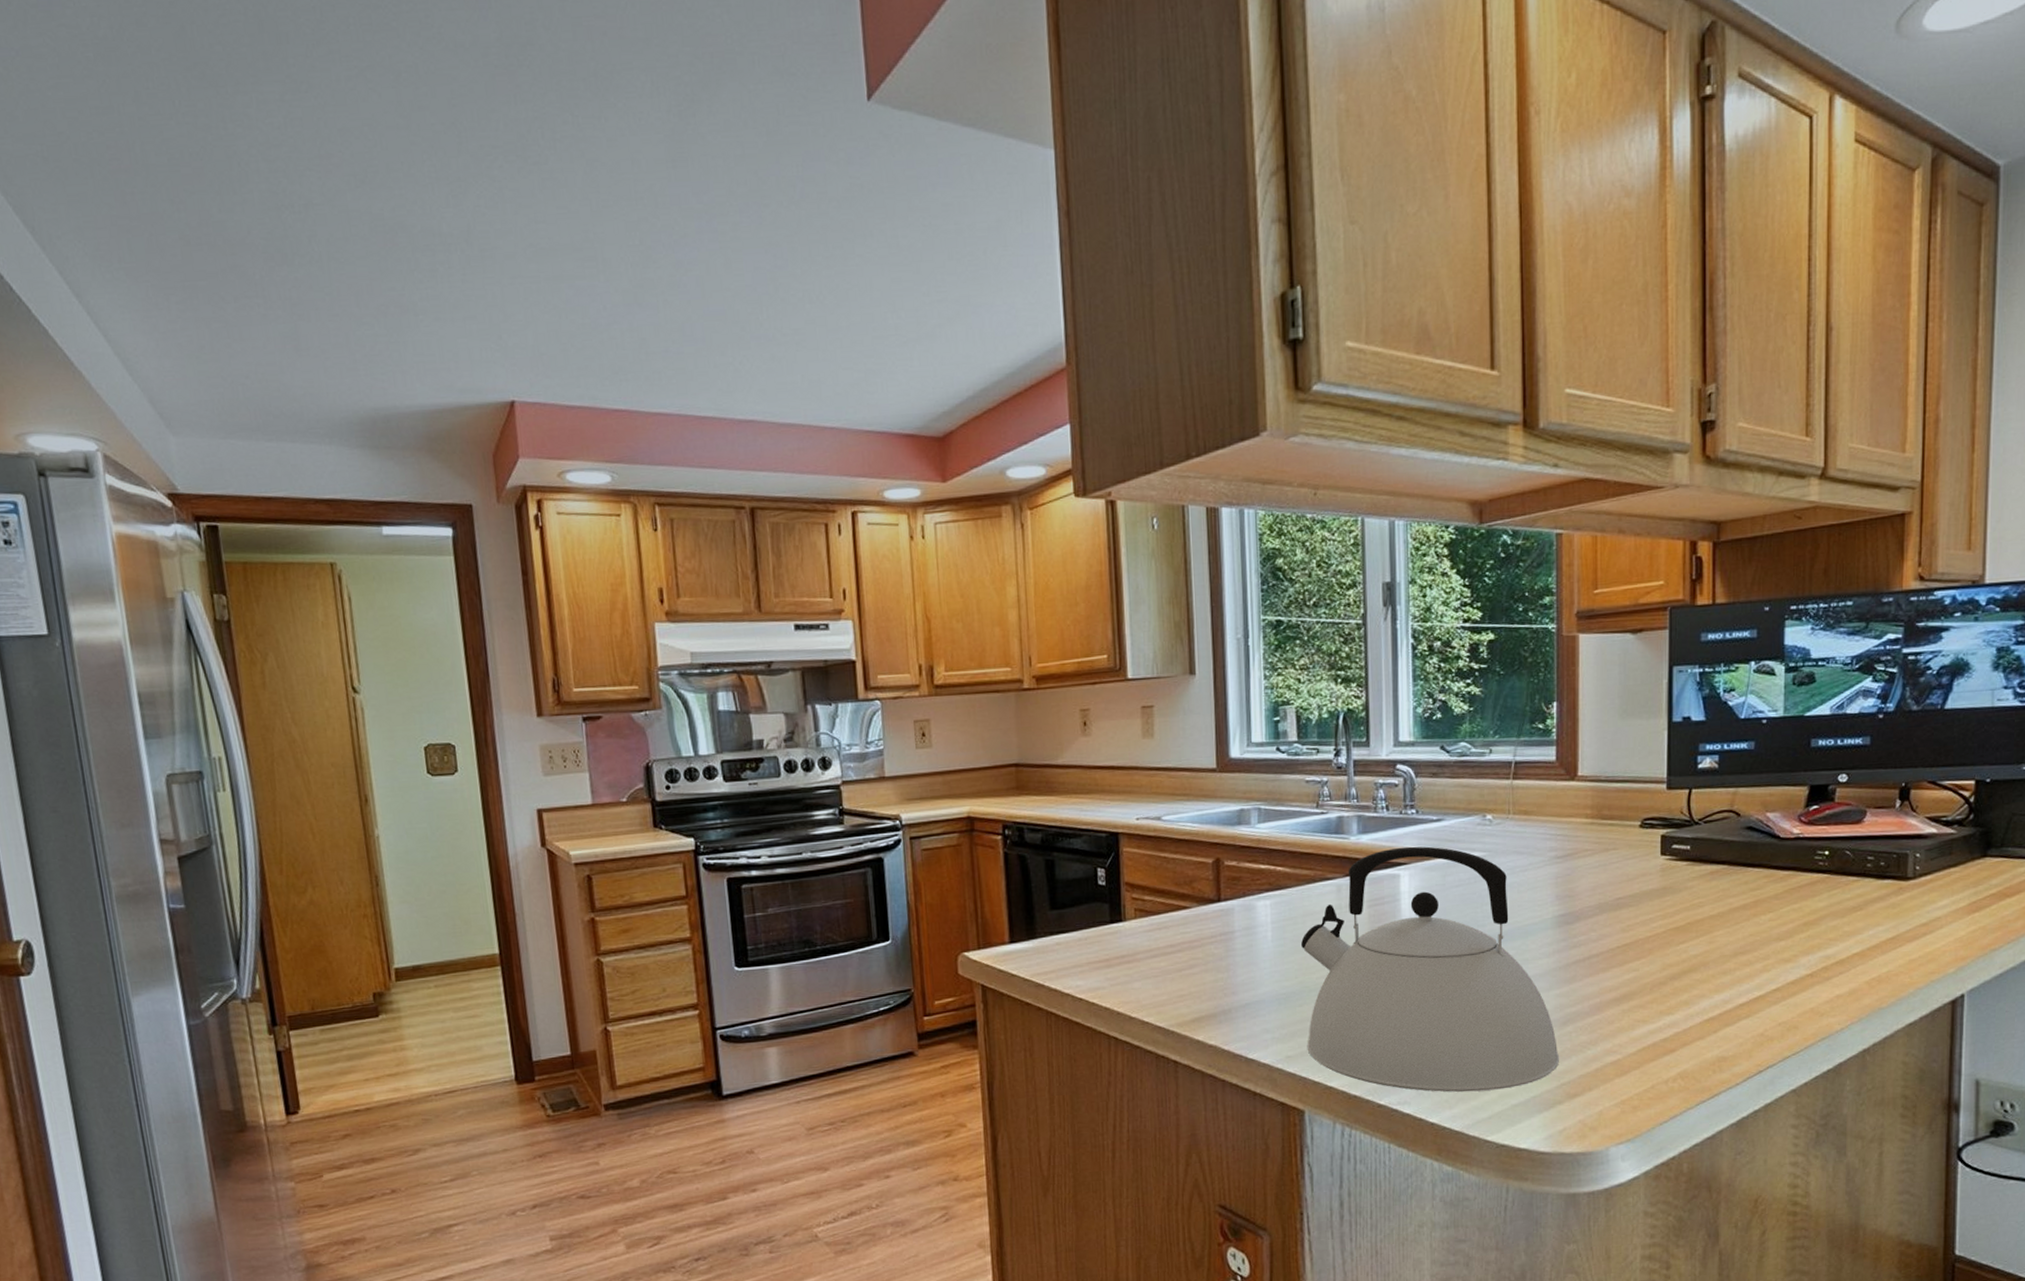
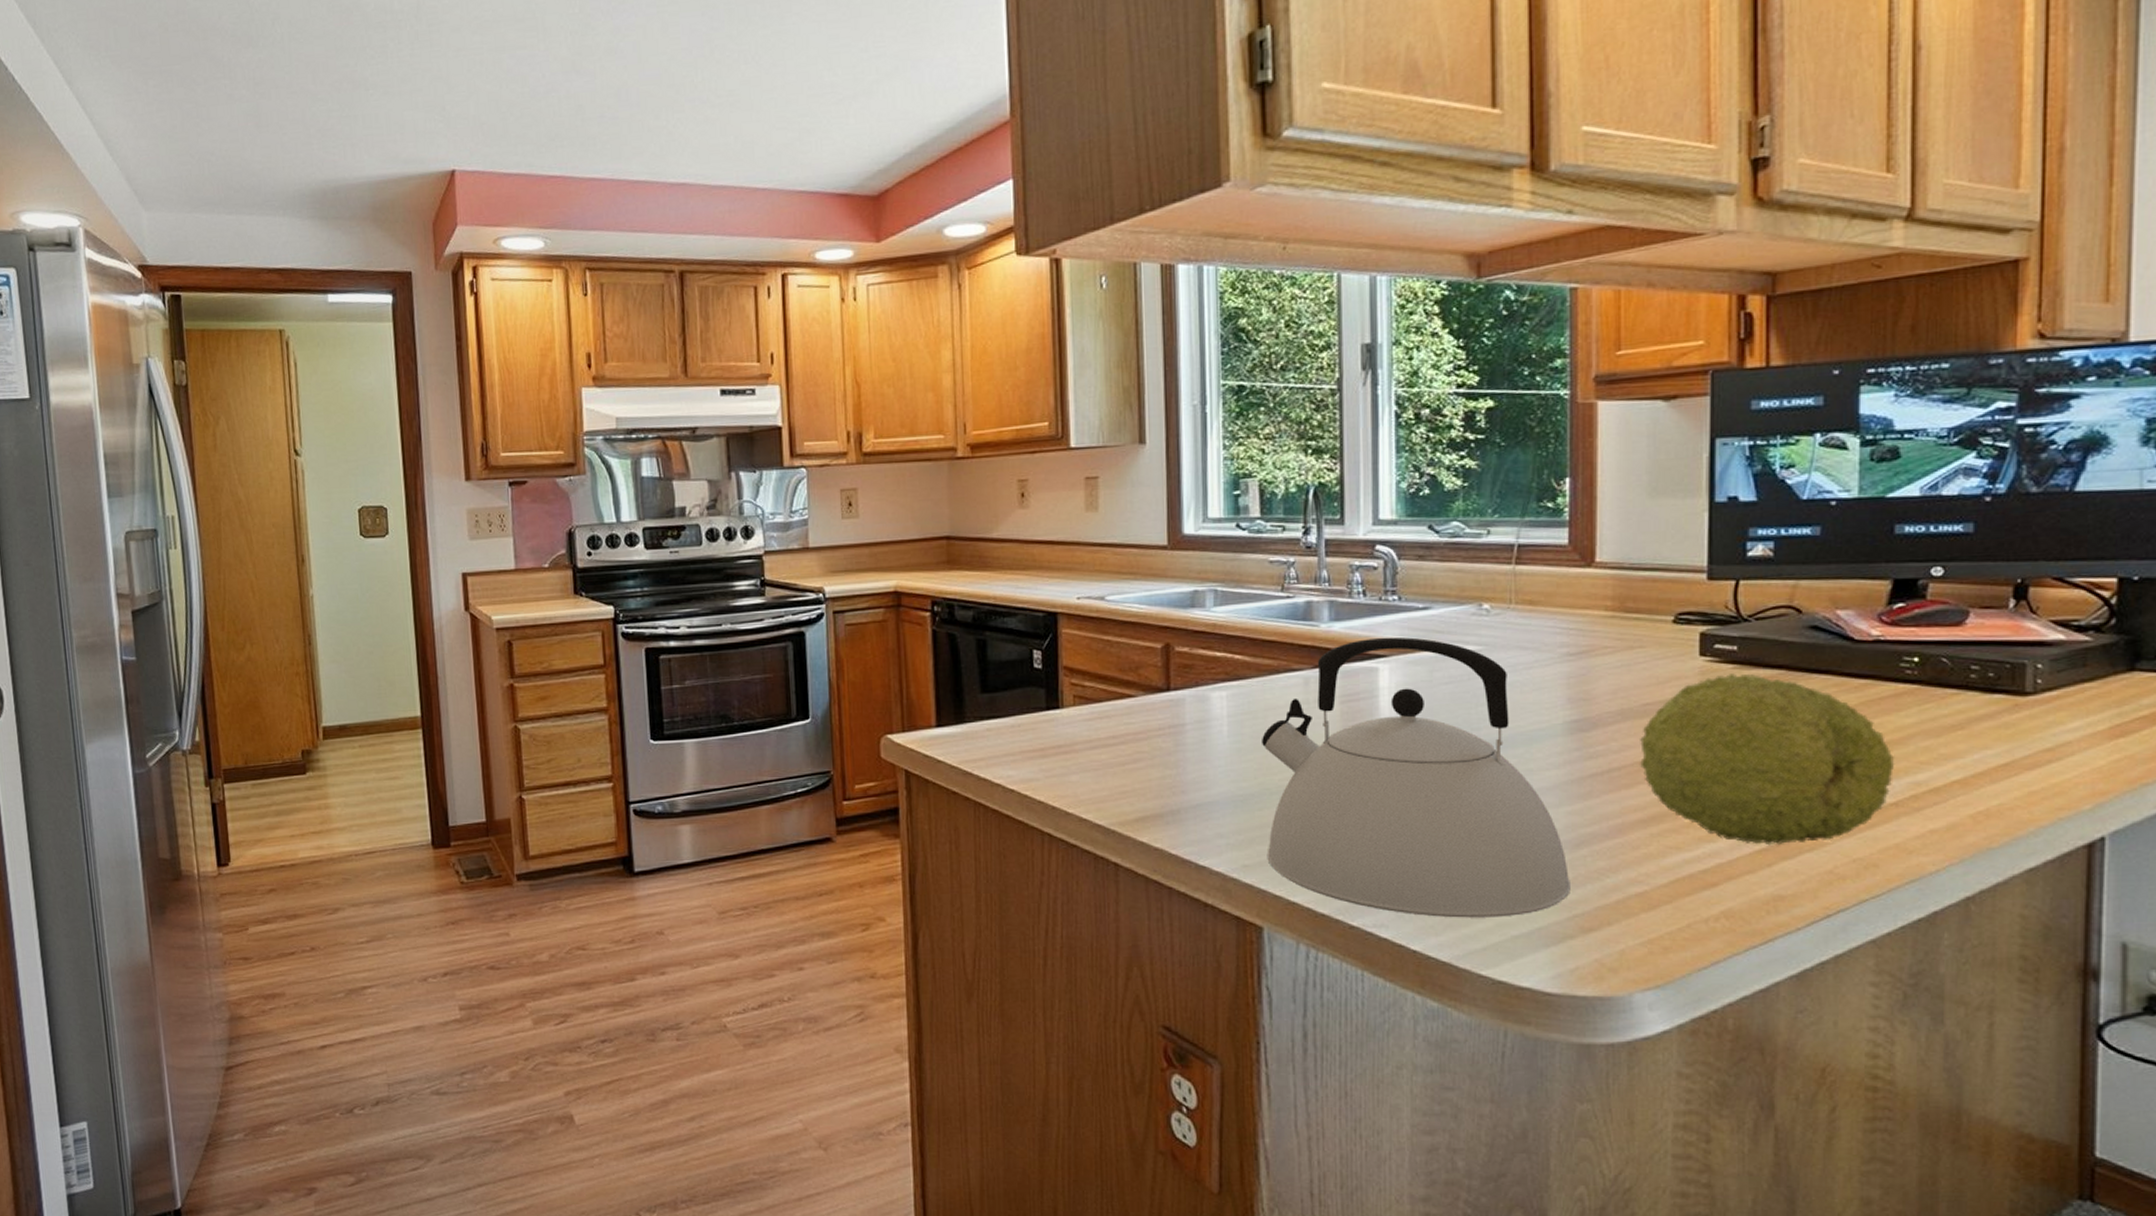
fruit: none [1614,869,1811,1015] -> present [1640,674,1895,846]

